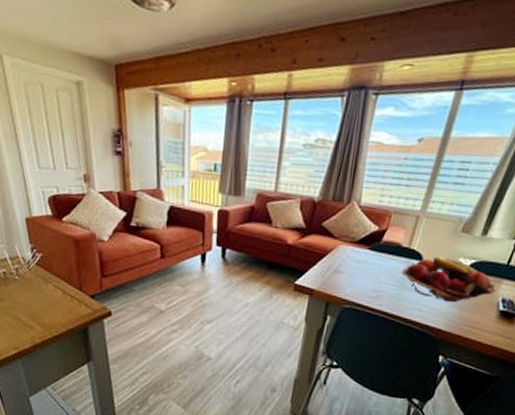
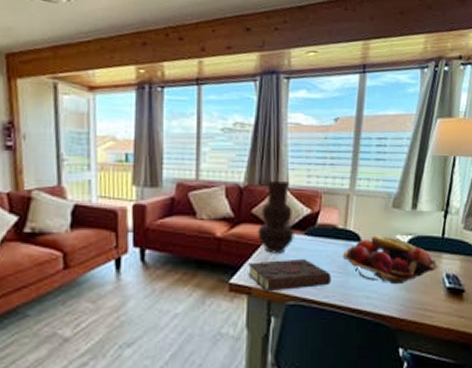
book: none [312,268,388,296] -> present [248,258,332,292]
vase: none [324,197,361,264] -> present [257,181,294,254]

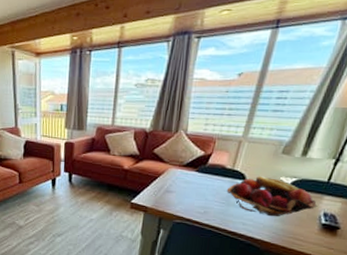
book: present [248,258,332,292] -> none [146,189,215,212]
vase: present [257,181,294,254] -> none [156,128,188,185]

